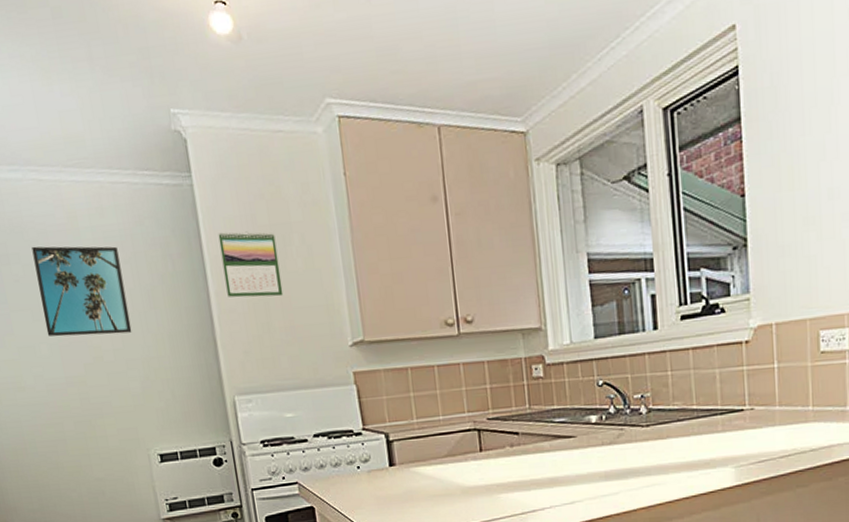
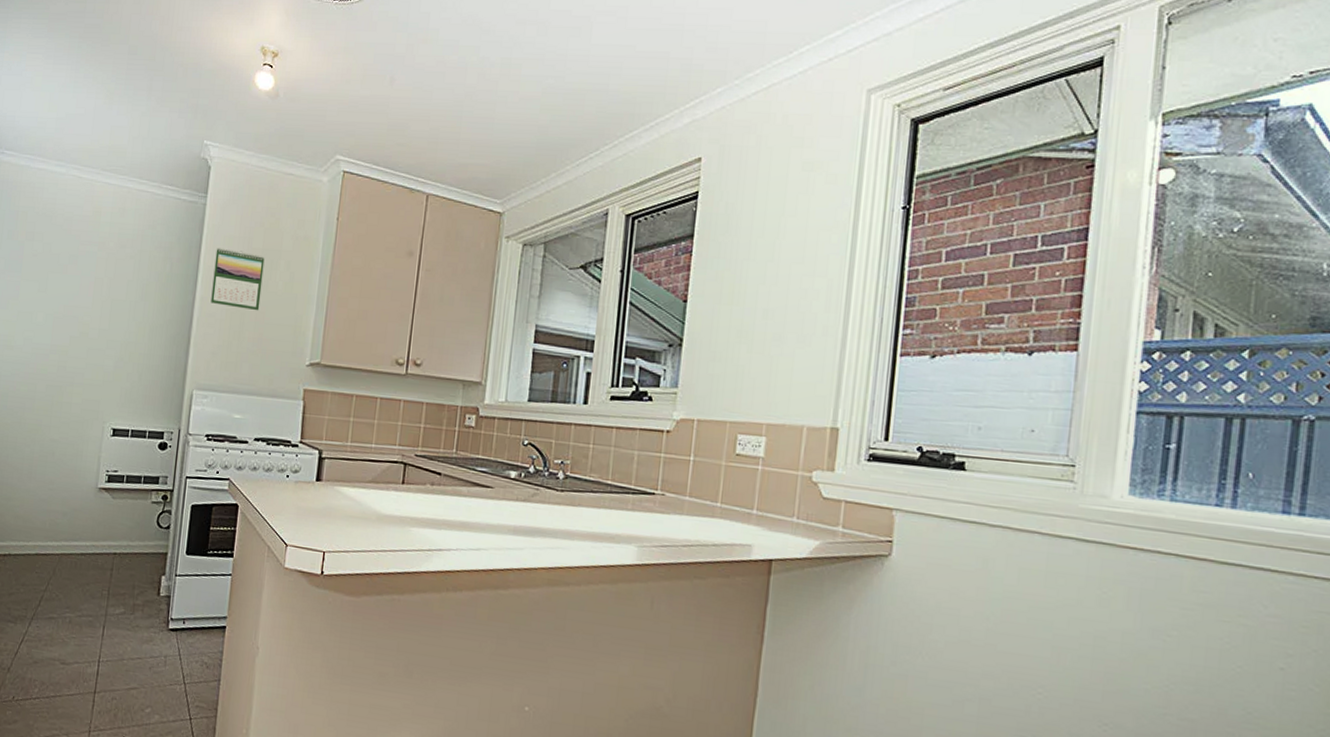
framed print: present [31,246,132,337] -> none [46,229,128,317]

